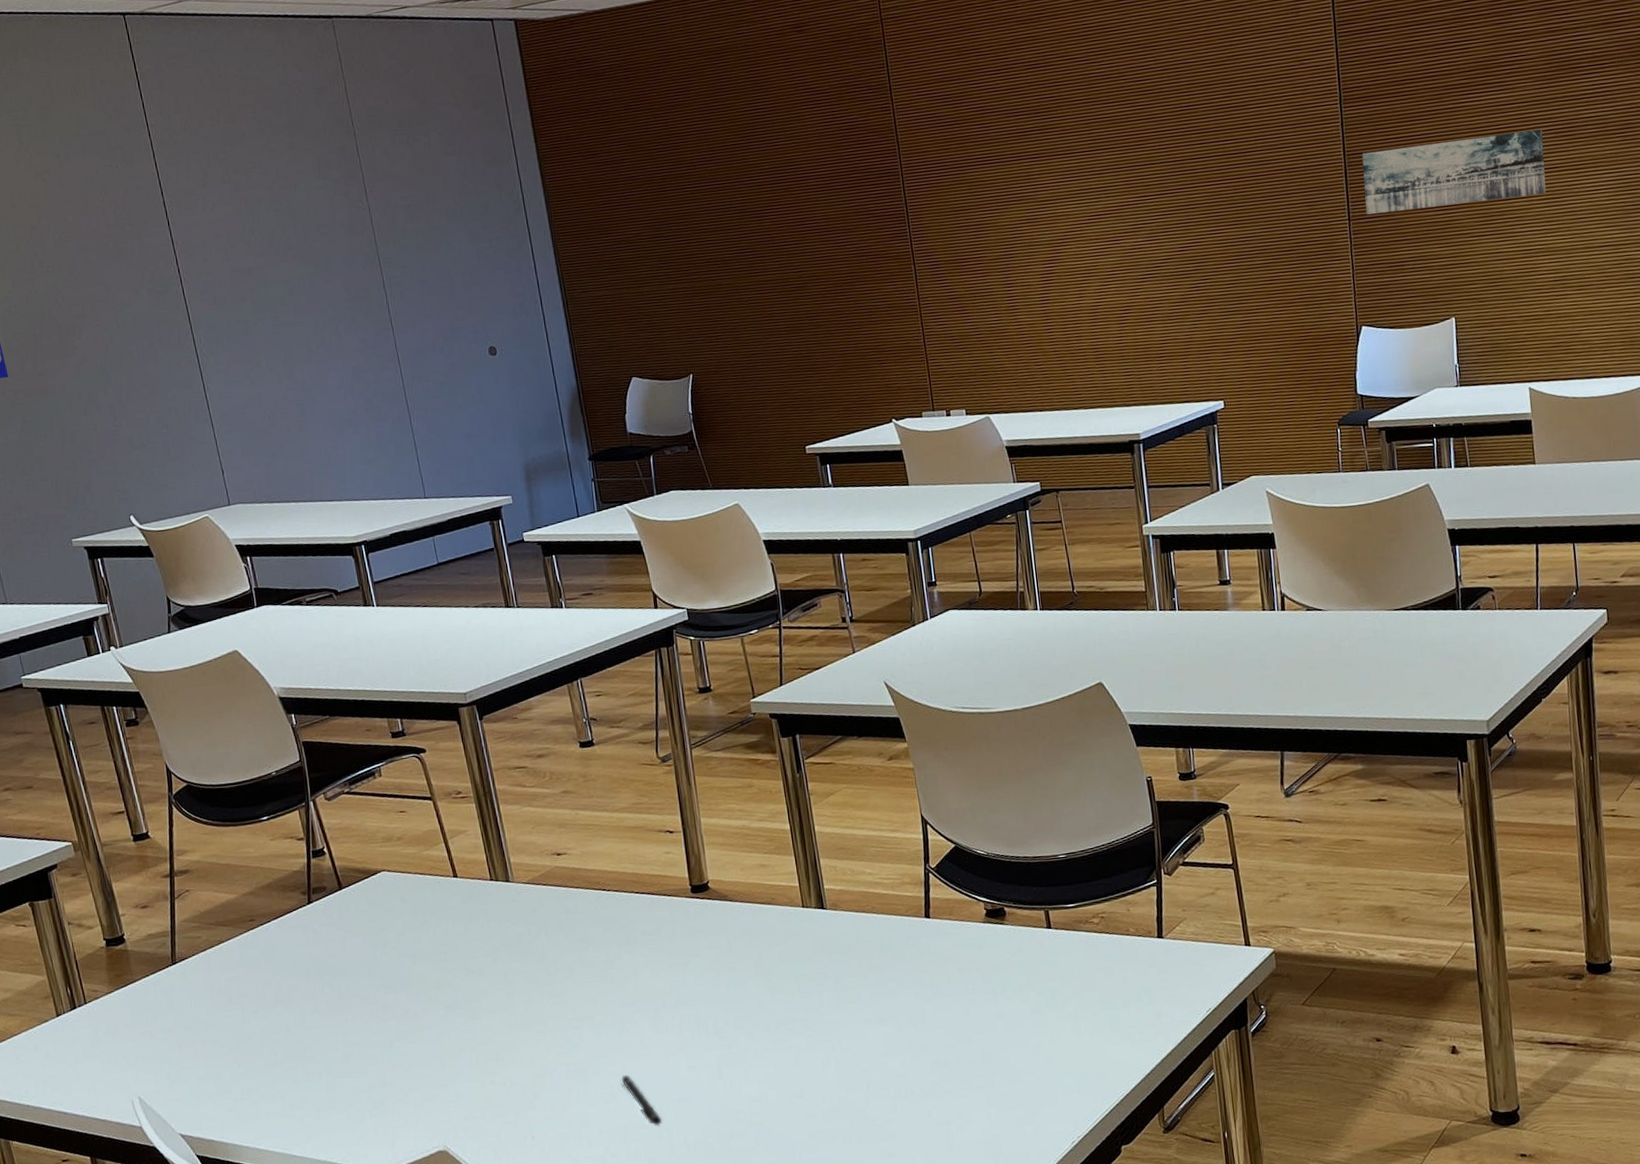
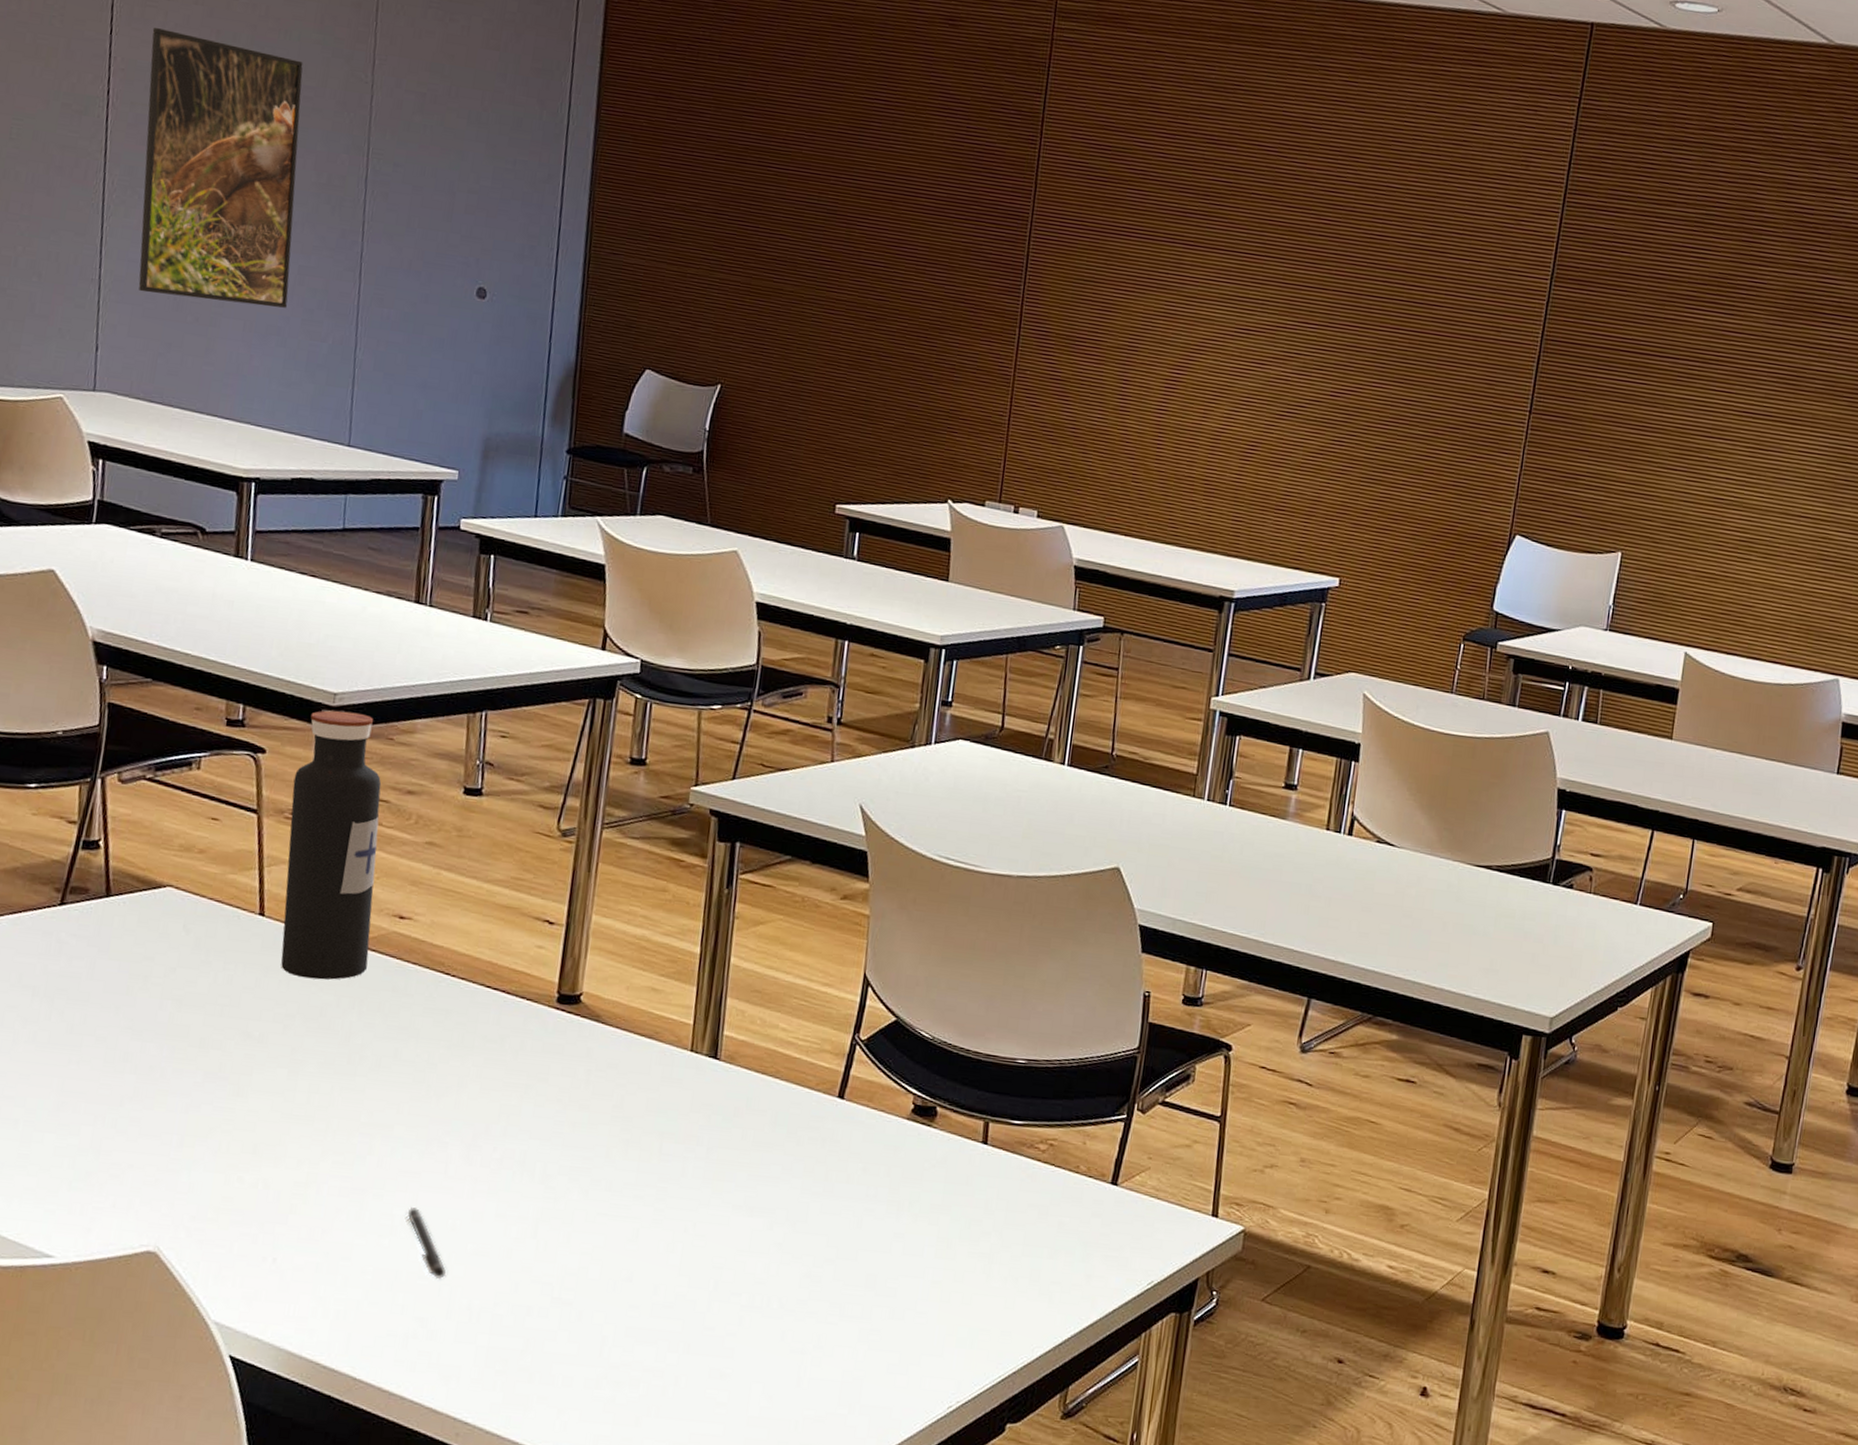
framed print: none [197,206,352,419] -> present [138,27,304,308]
water bottle: none [451,704,543,918] -> present [281,710,382,980]
wall art: present [1362,129,1546,214] -> none [1550,341,1765,442]

